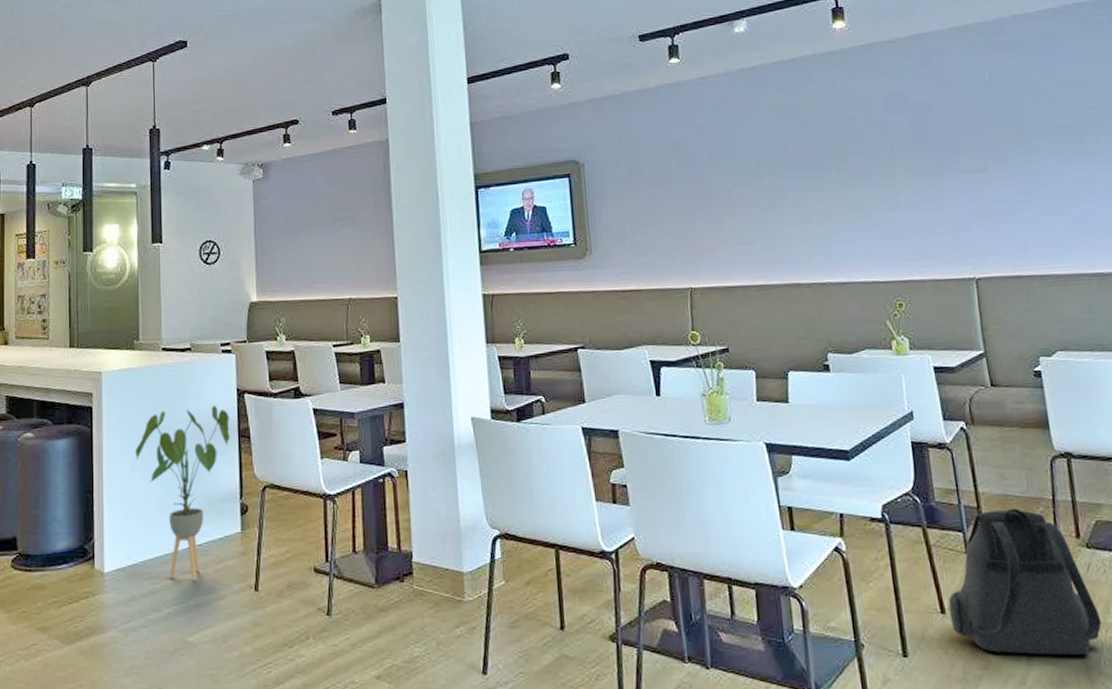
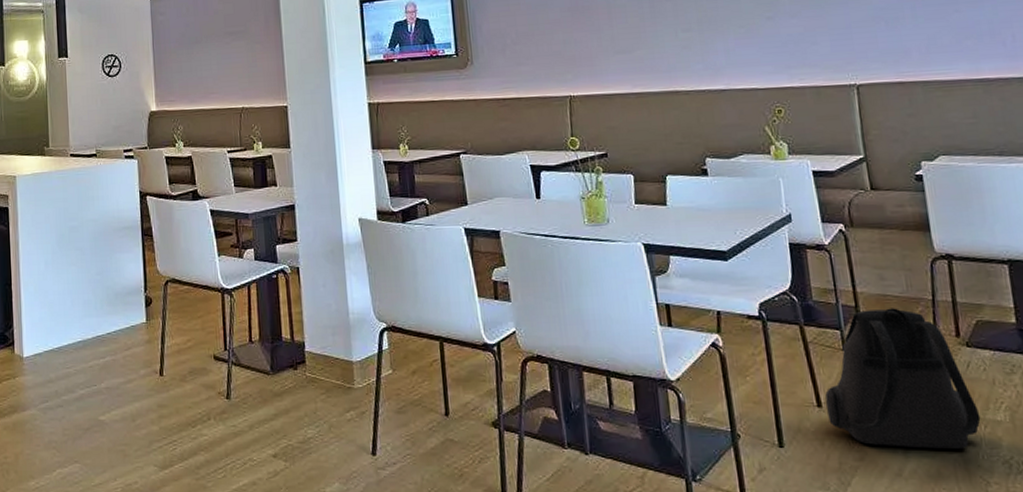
house plant: present [135,405,230,581] -> none [48,206,134,366]

